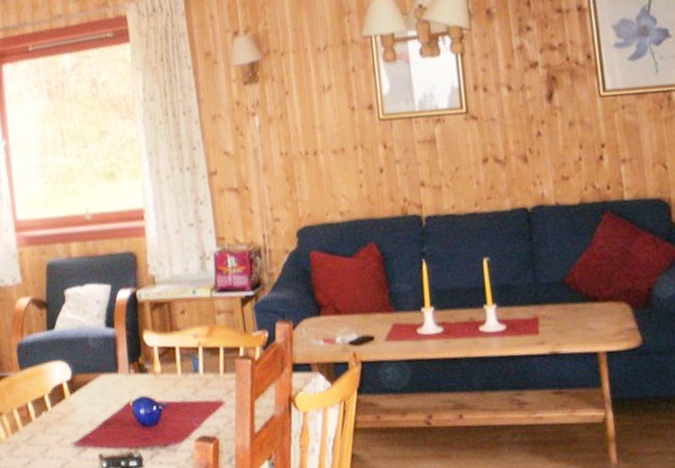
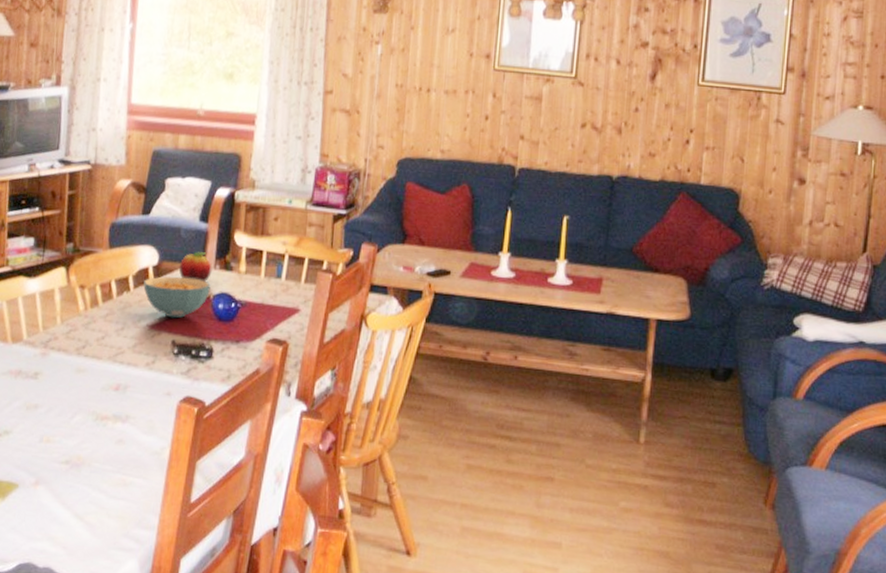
cereal bowl: none [60,387,129,432] -> present [143,276,211,318]
fruit: none [93,358,127,390] -> present [178,252,212,283]

